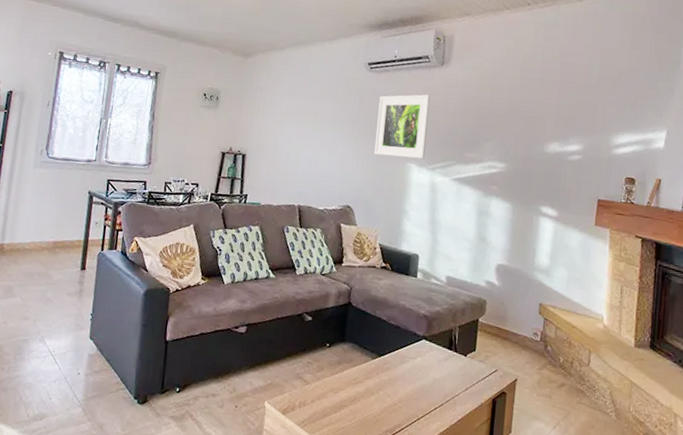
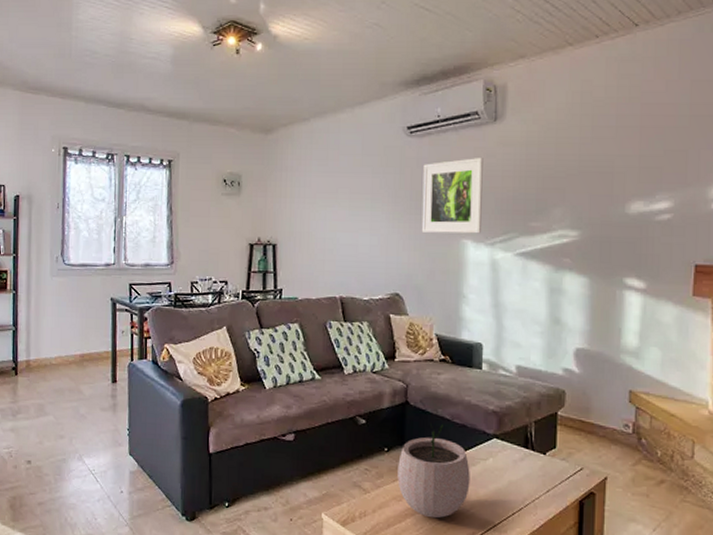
plant pot: none [336,323,401,411] -> present [397,423,470,519]

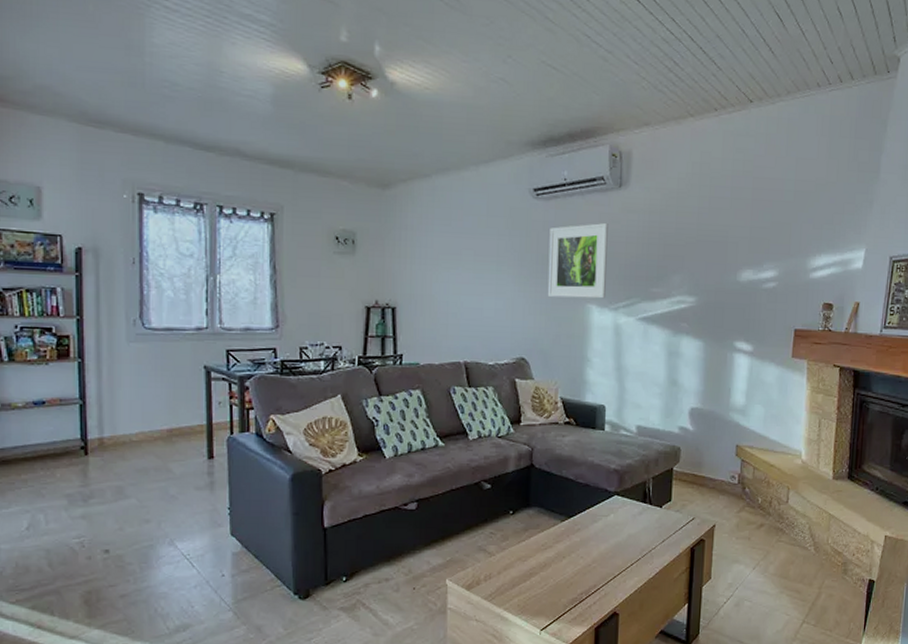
plant pot: present [397,423,470,519] -> none [522,484,593,575]

